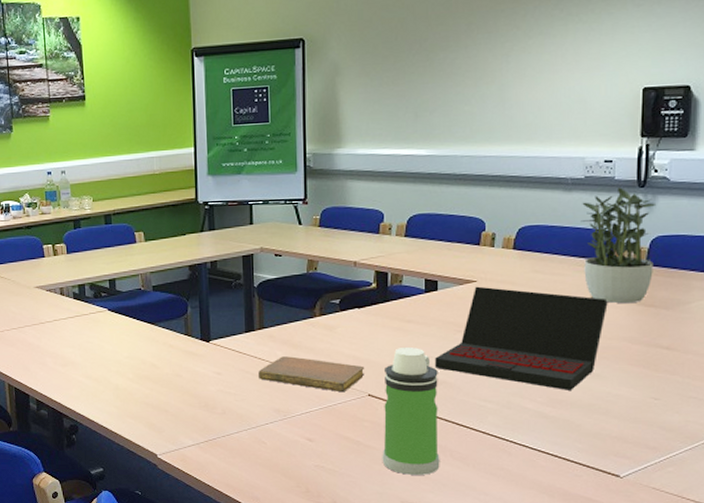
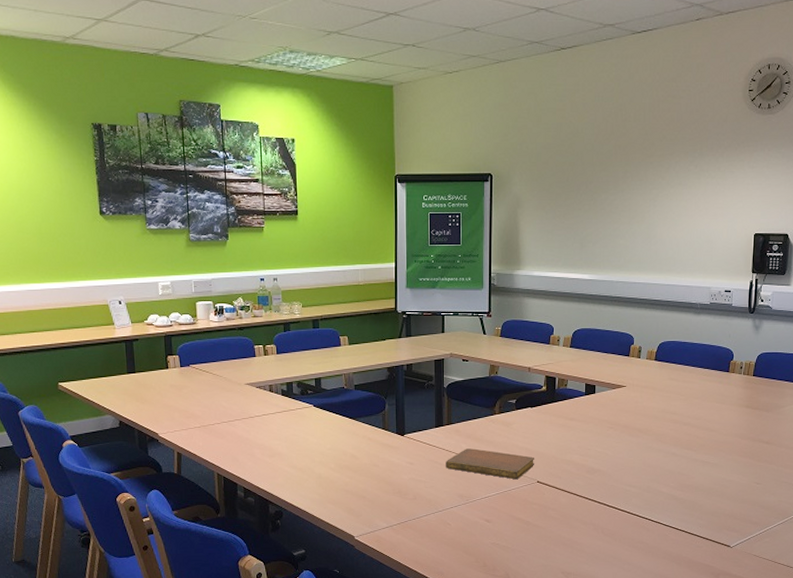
water bottle: present [382,347,440,475] -> none [547,441,594,549]
laptop: present [435,286,608,390] -> none [592,390,725,477]
potted plant: present [580,187,657,304] -> none [706,313,762,407]

